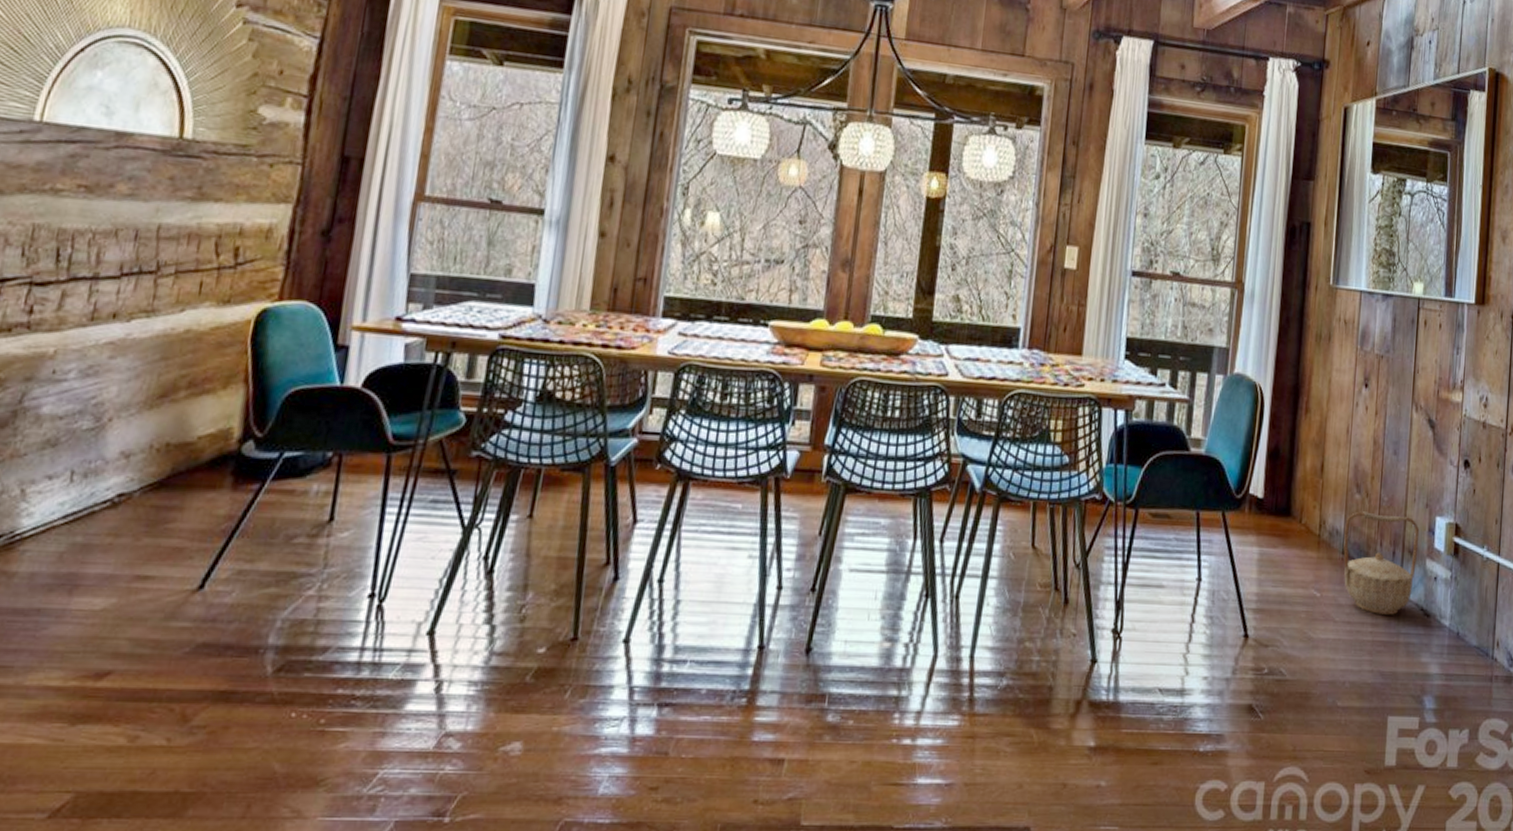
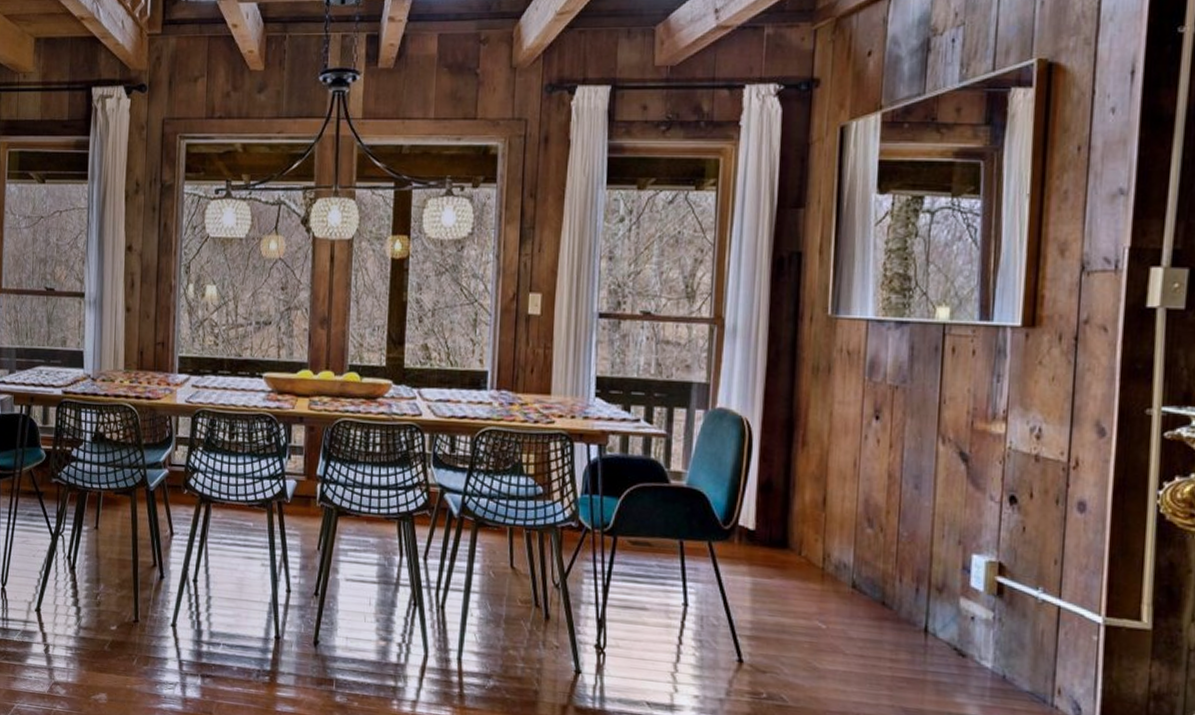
basket: present [1343,511,1420,615] -> none [853,546,951,652]

